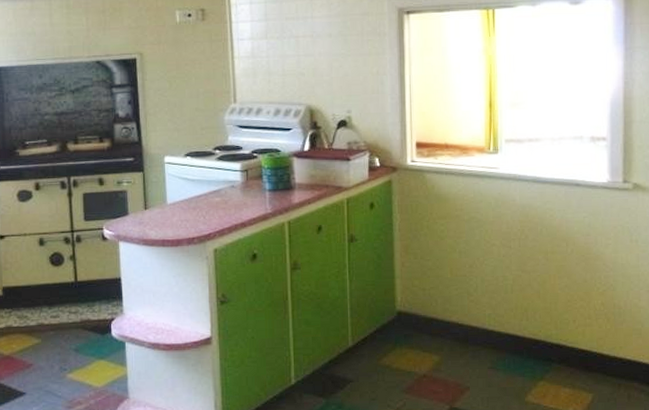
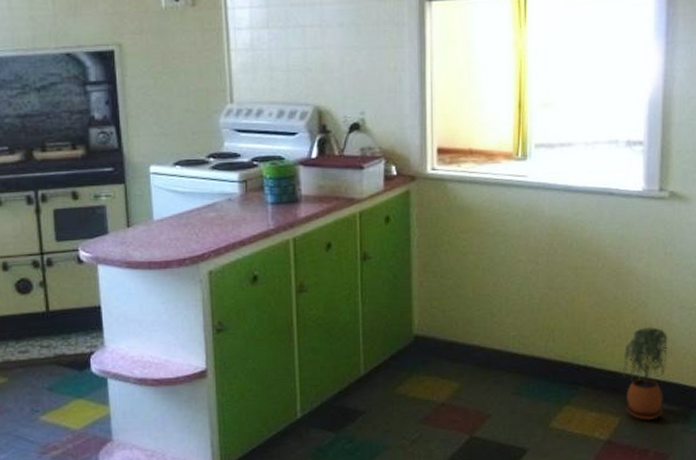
potted plant: none [593,309,637,399] -> present [622,327,668,421]

